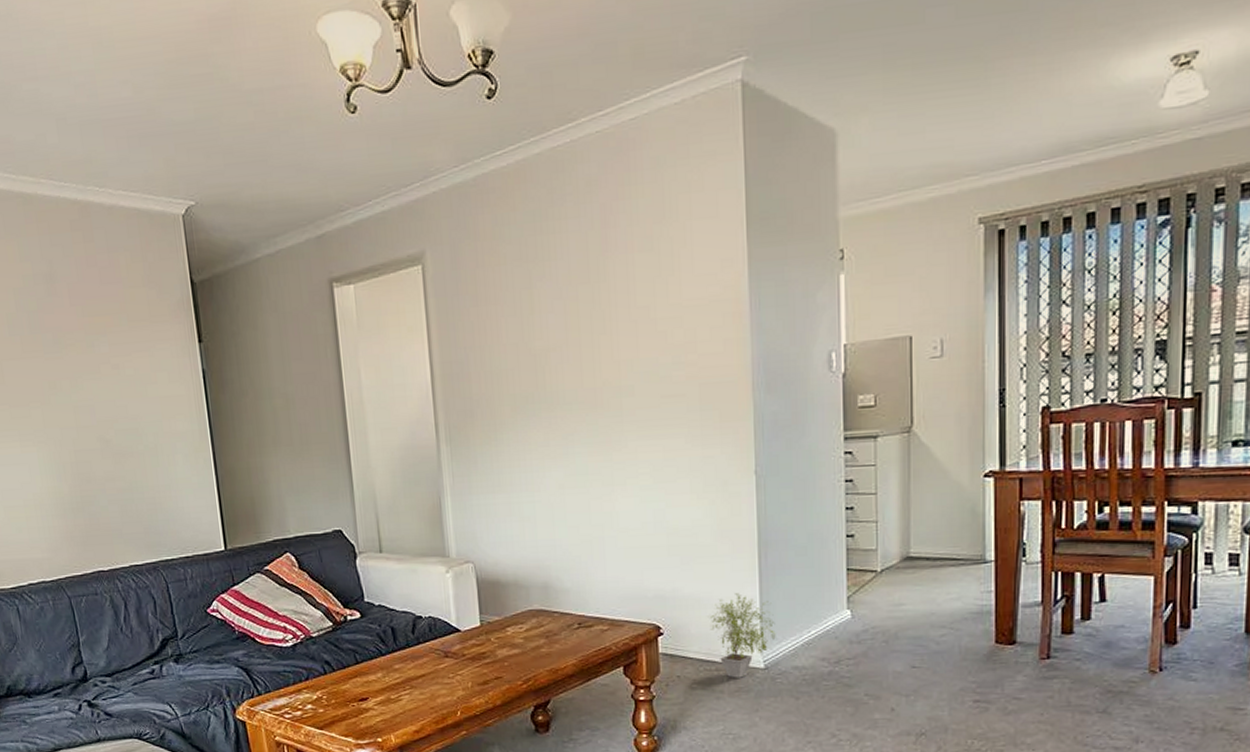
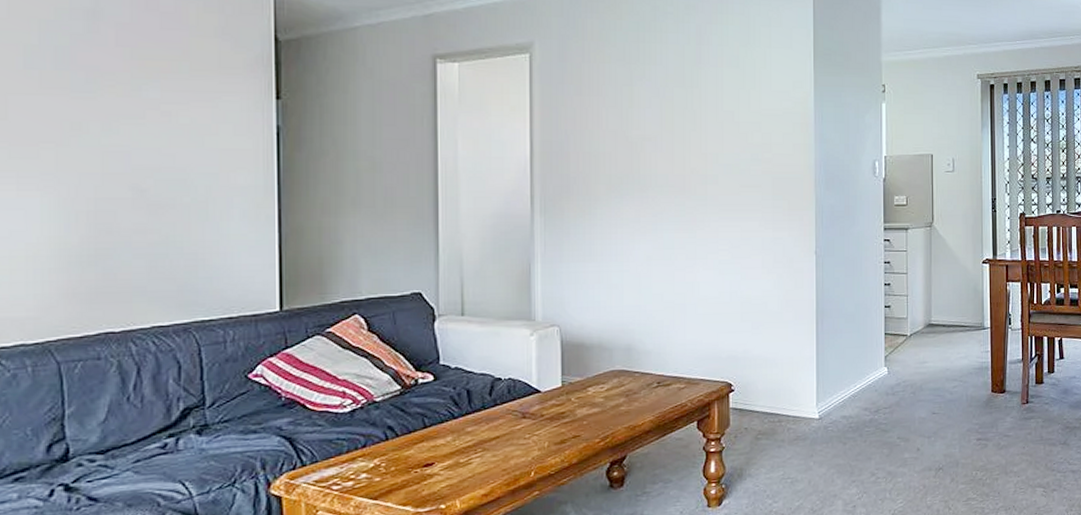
potted plant: present [709,593,776,678] -> none [774,354,829,428]

